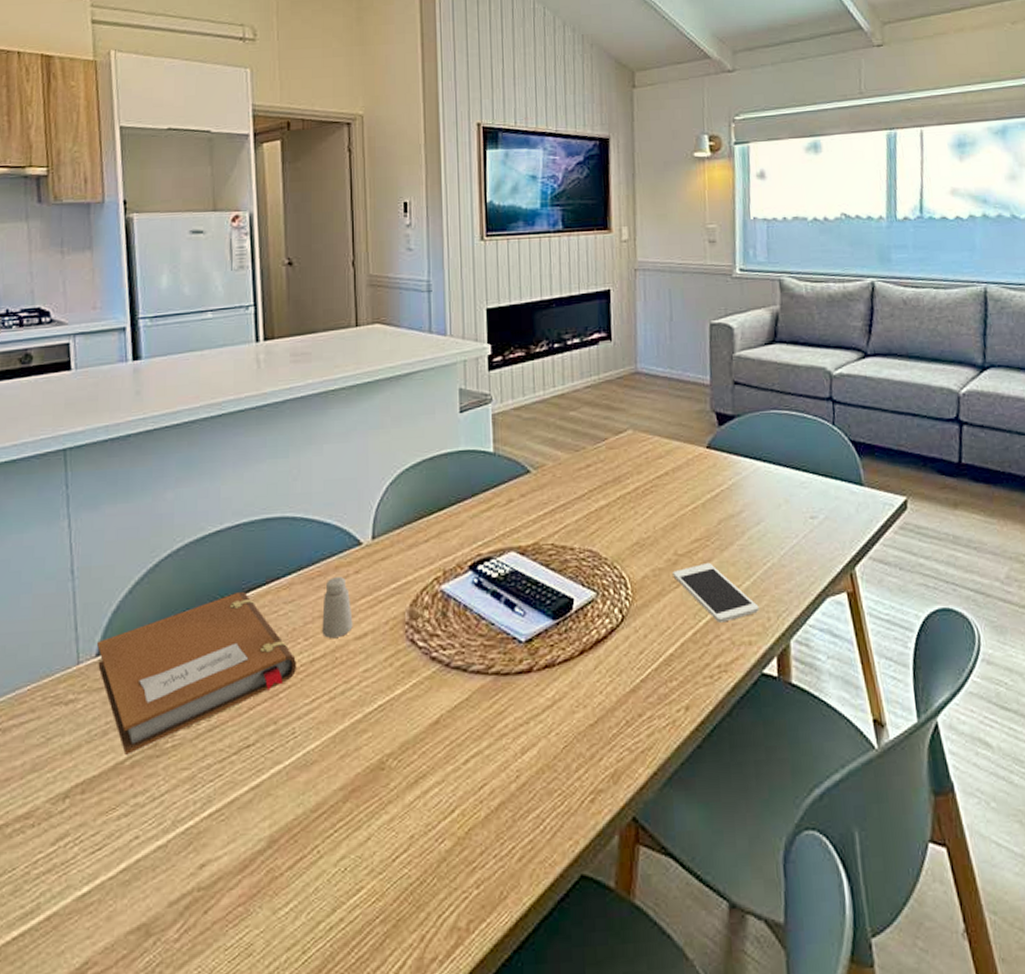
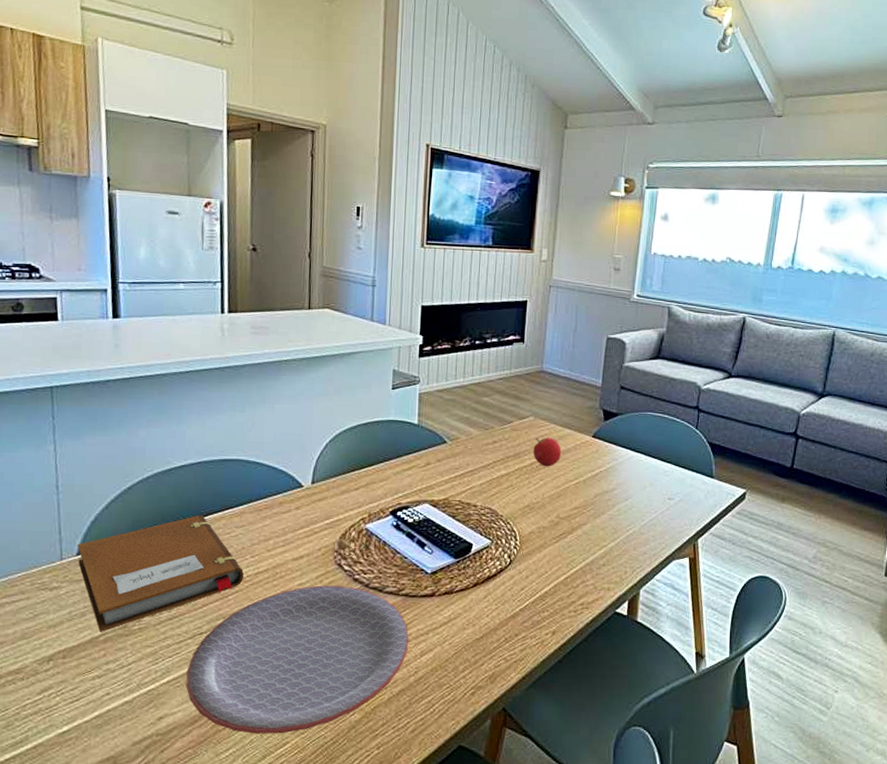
plate: none [232,667,506,879] -> present [186,585,409,734]
saltshaker: present [322,577,353,638] -> none [266,511,292,557]
fruit: none [636,453,672,491] -> present [533,437,562,467]
cell phone: present [673,562,759,623] -> none [554,525,619,572]

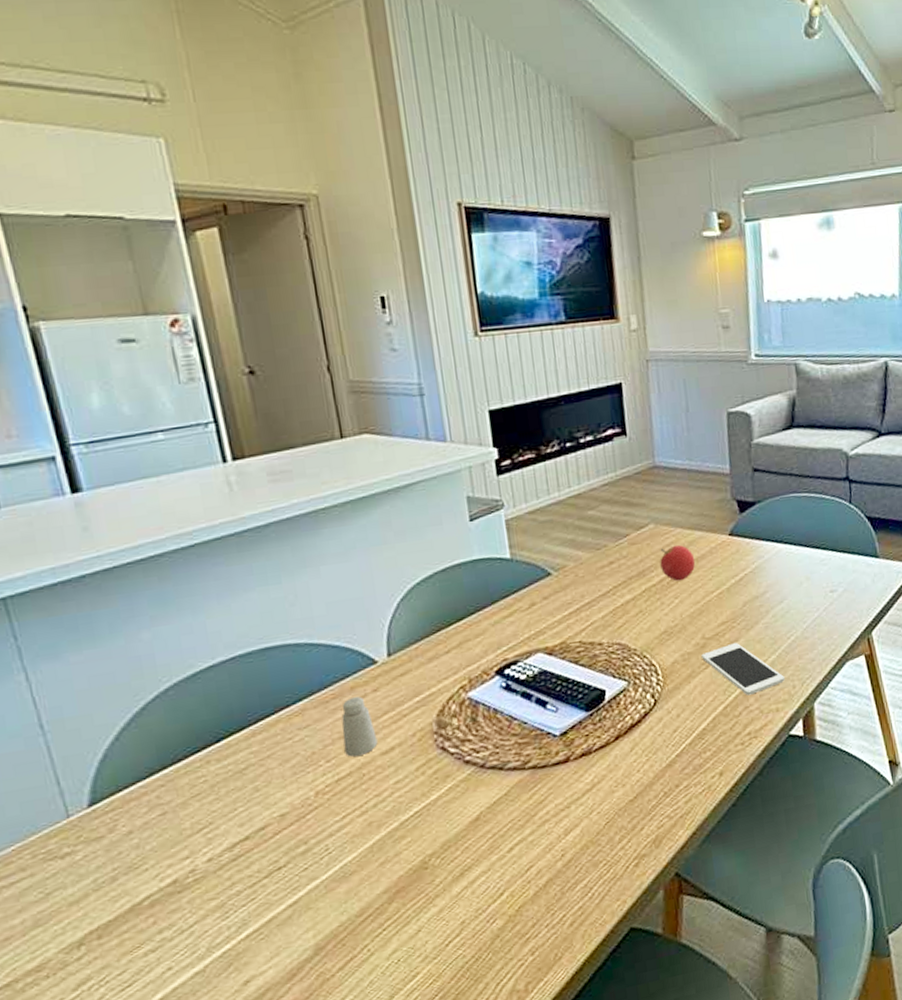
notebook: present [78,515,244,632] -> none [87,723,322,896]
plate: present [186,585,409,734] -> none [269,771,548,976]
saltshaker: none [266,511,292,557] -> present [341,696,378,757]
cell phone: none [554,525,619,572] -> present [701,642,785,696]

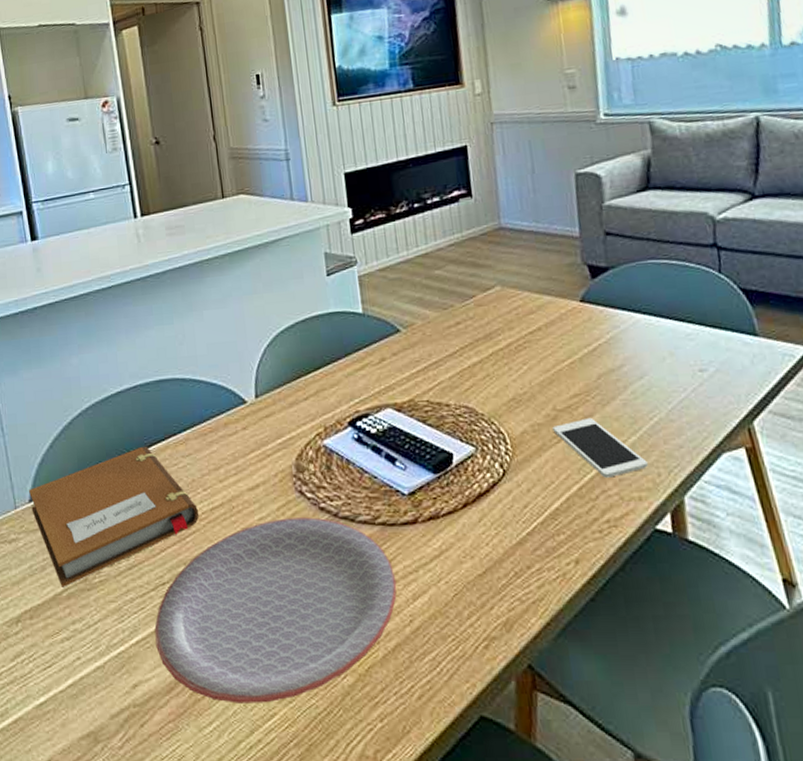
notebook: none [87,723,322,896] -> present [29,446,199,587]
plate: none [269,771,548,976] -> present [154,517,397,703]
saltshaker: present [341,696,378,757] -> none [216,433,246,489]
fruit: present [660,544,696,581] -> none [507,308,545,347]

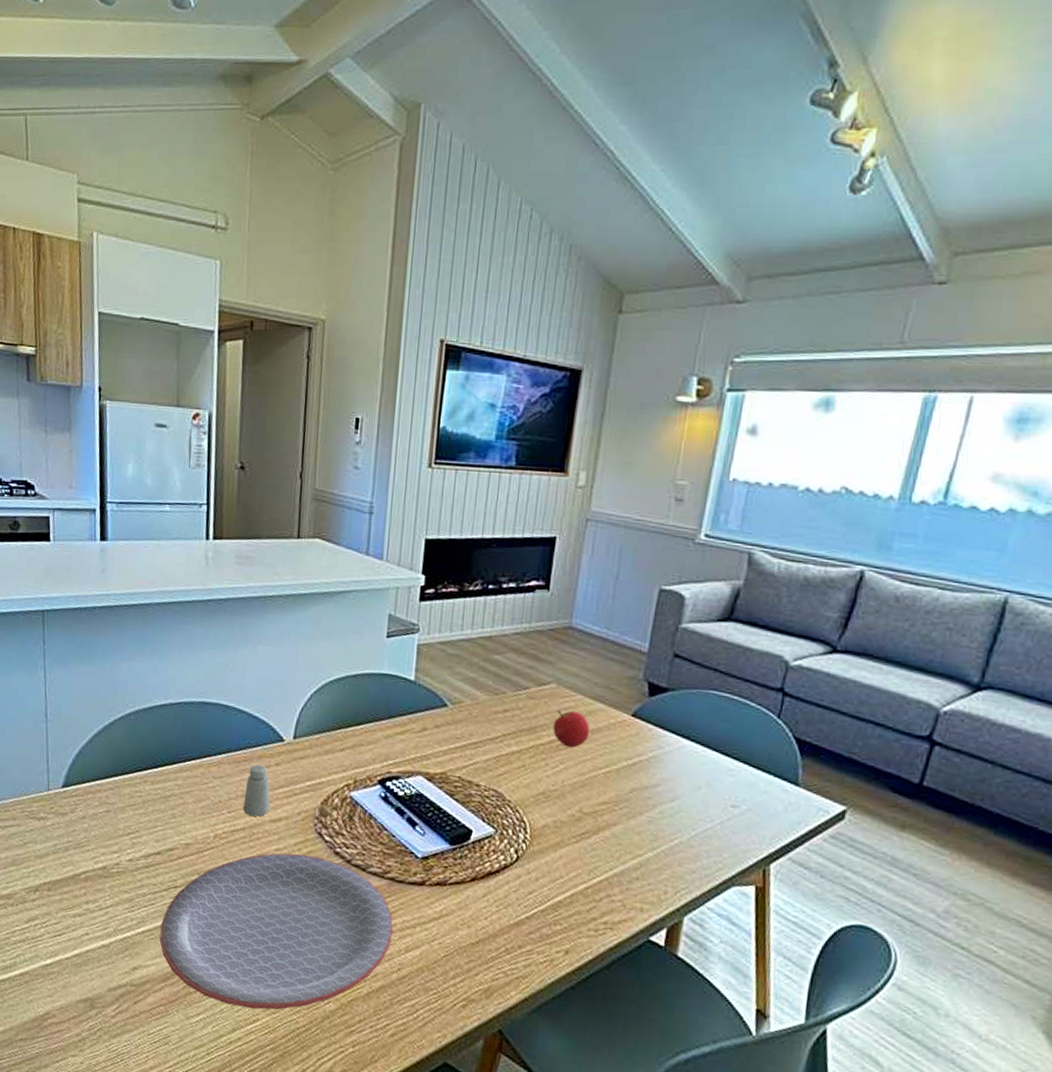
notebook: present [29,446,199,587] -> none [63,759,220,870]
saltshaker: none [216,433,246,489] -> present [243,764,271,817]
fruit: none [507,308,545,347] -> present [553,710,591,748]
cell phone: present [553,417,648,478] -> none [574,826,658,885]

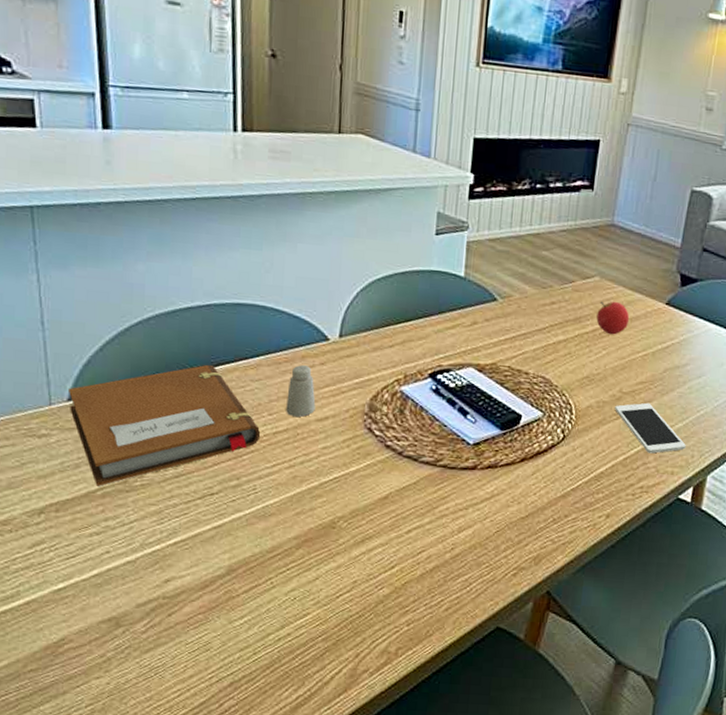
notebook: none [63,759,220,870] -> present [69,364,261,486]
plate: present [159,853,394,1010] -> none [195,450,446,605]
cell phone: none [574,826,658,885] -> present [615,402,686,454]

